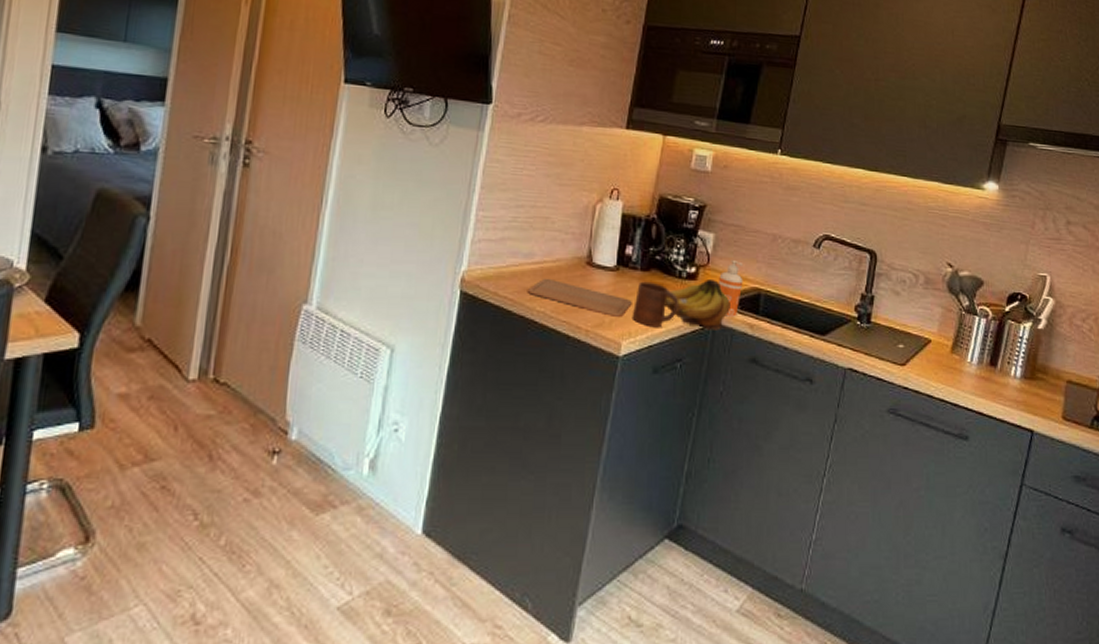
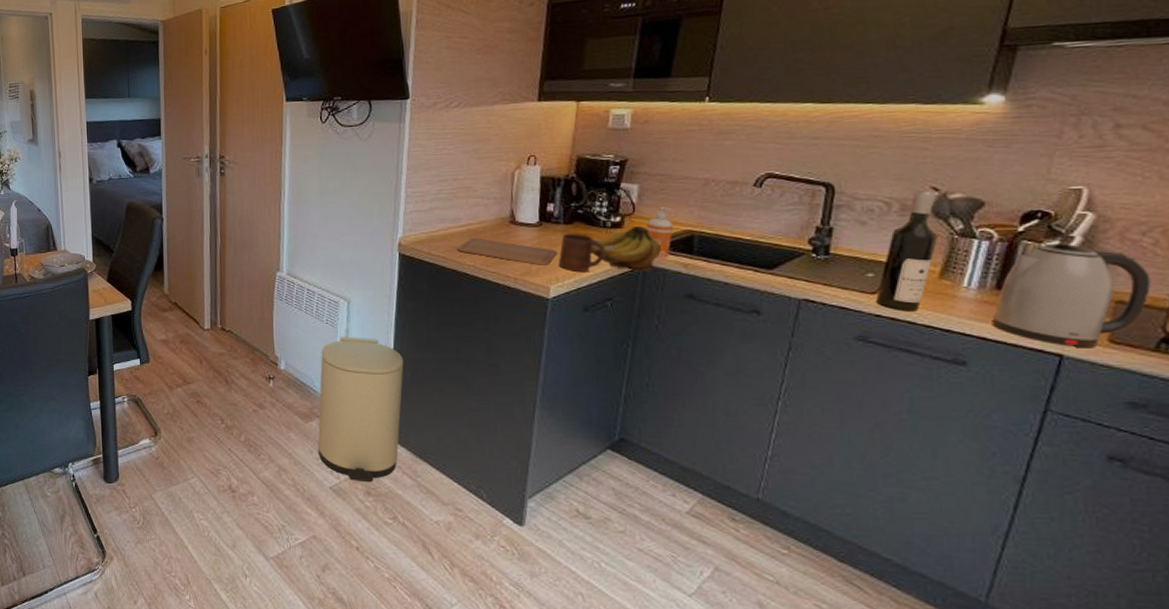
pedal bin: none [328,396,452,598] -> present [318,337,404,483]
bottle: none [904,265,951,386] -> present [875,189,937,313]
kettle: none [987,325,1089,425] -> present [992,244,1152,348]

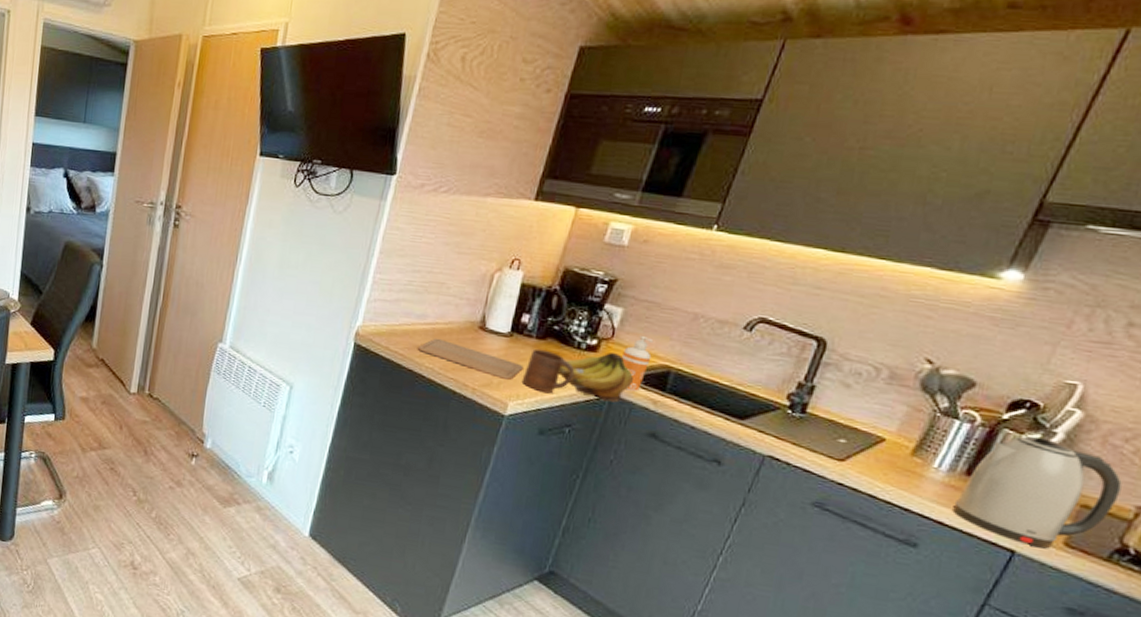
pedal bin: present [318,337,404,483] -> none [232,423,340,580]
bottle: present [875,189,937,313] -> none [841,359,930,487]

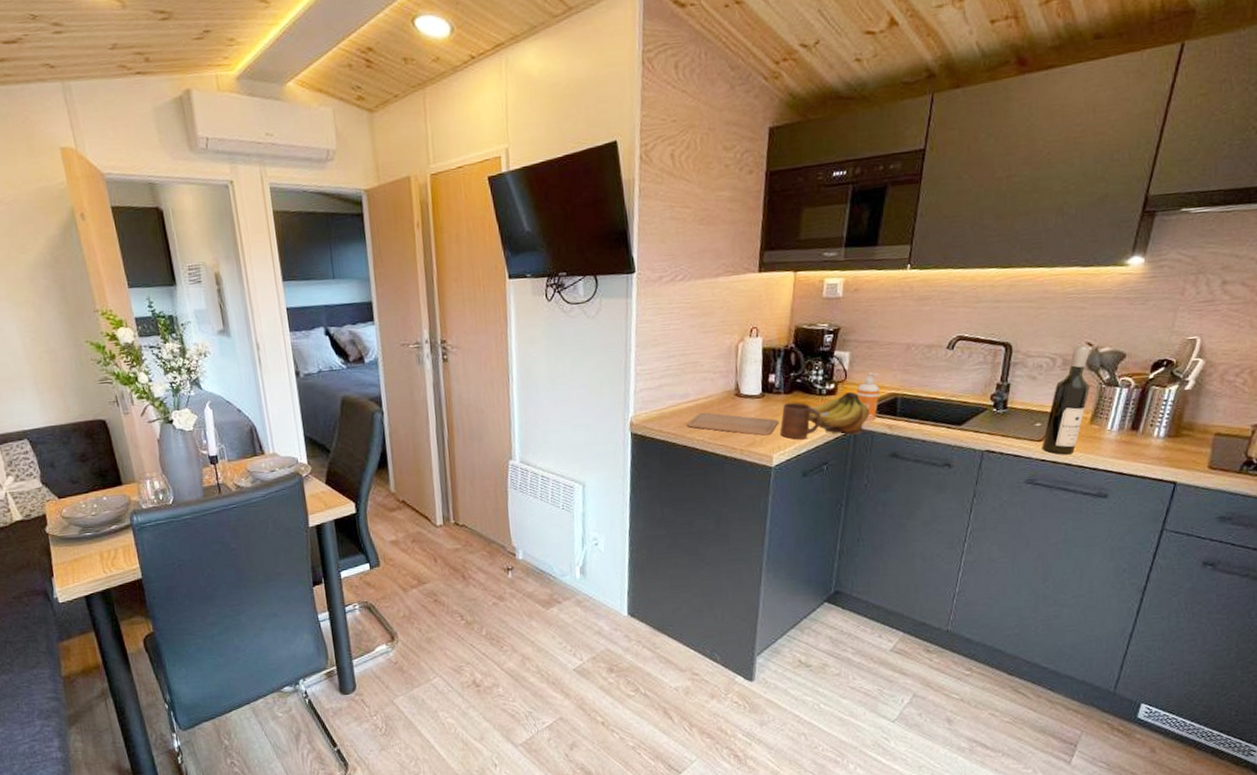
bottle: none [841,359,930,487] -> present [1041,345,1090,456]
kettle: present [952,436,1123,549] -> none [1127,387,1241,476]

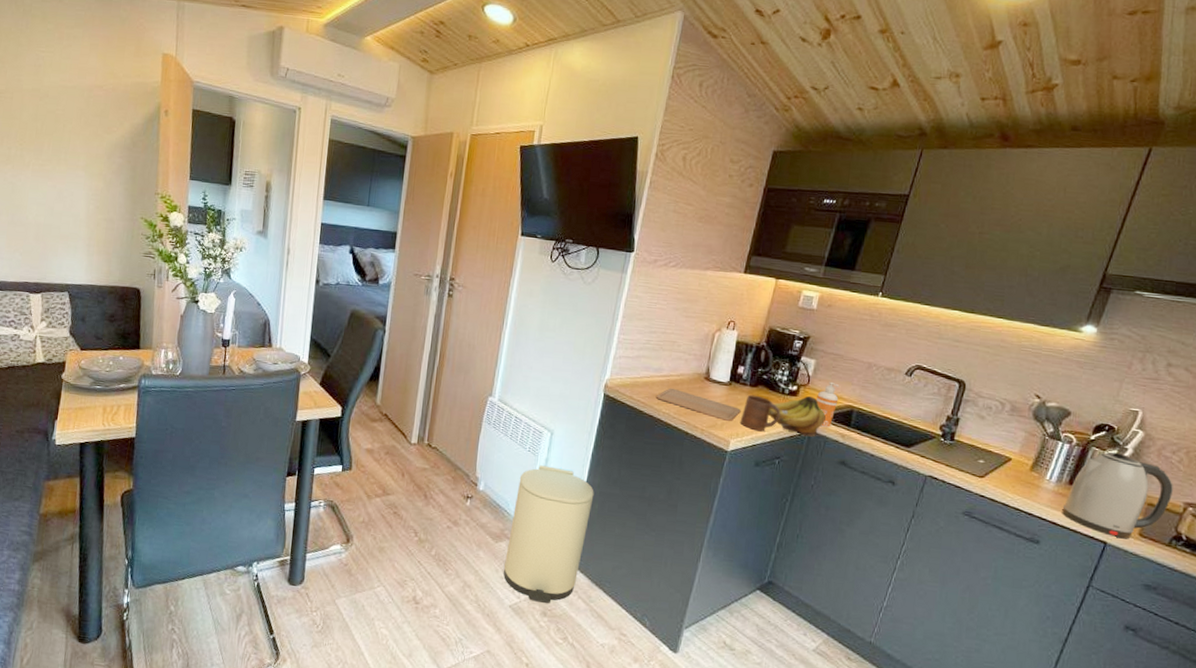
pedal bin: none [558,519,640,660] -> present [504,465,594,604]
bottle: present [1041,345,1090,456] -> none [982,395,1038,497]
kettle: none [1127,387,1241,476] -> present [1062,452,1174,539]

